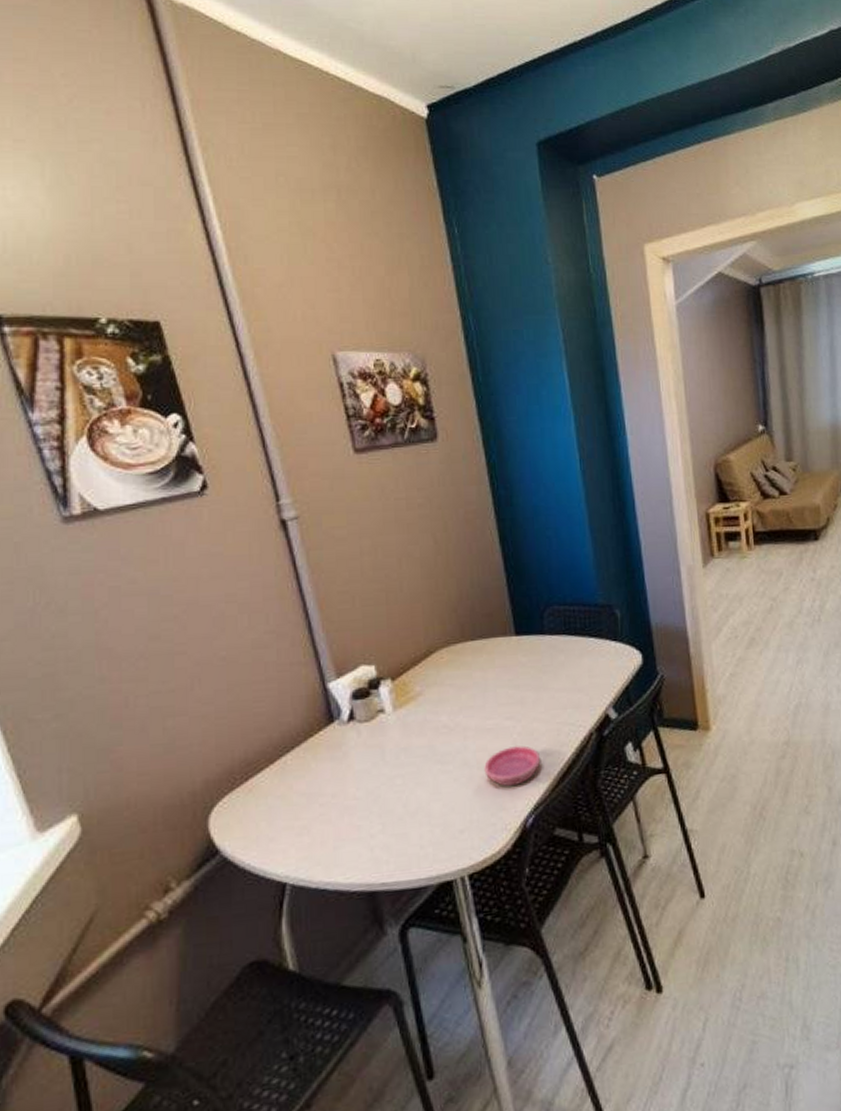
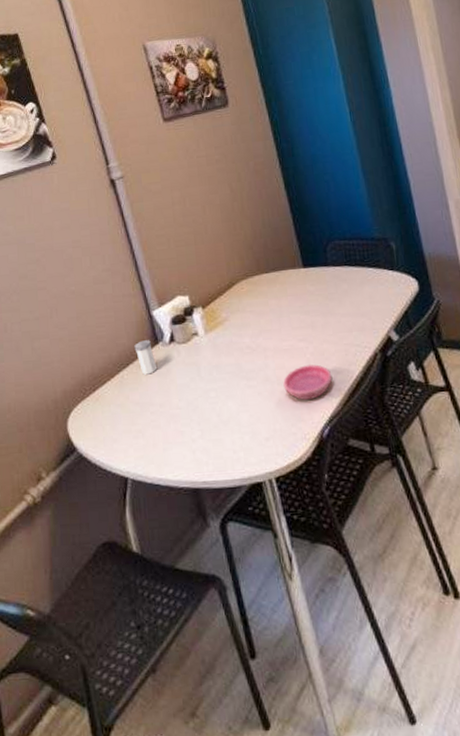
salt shaker: none [302,718,331,760] -> present [134,340,158,375]

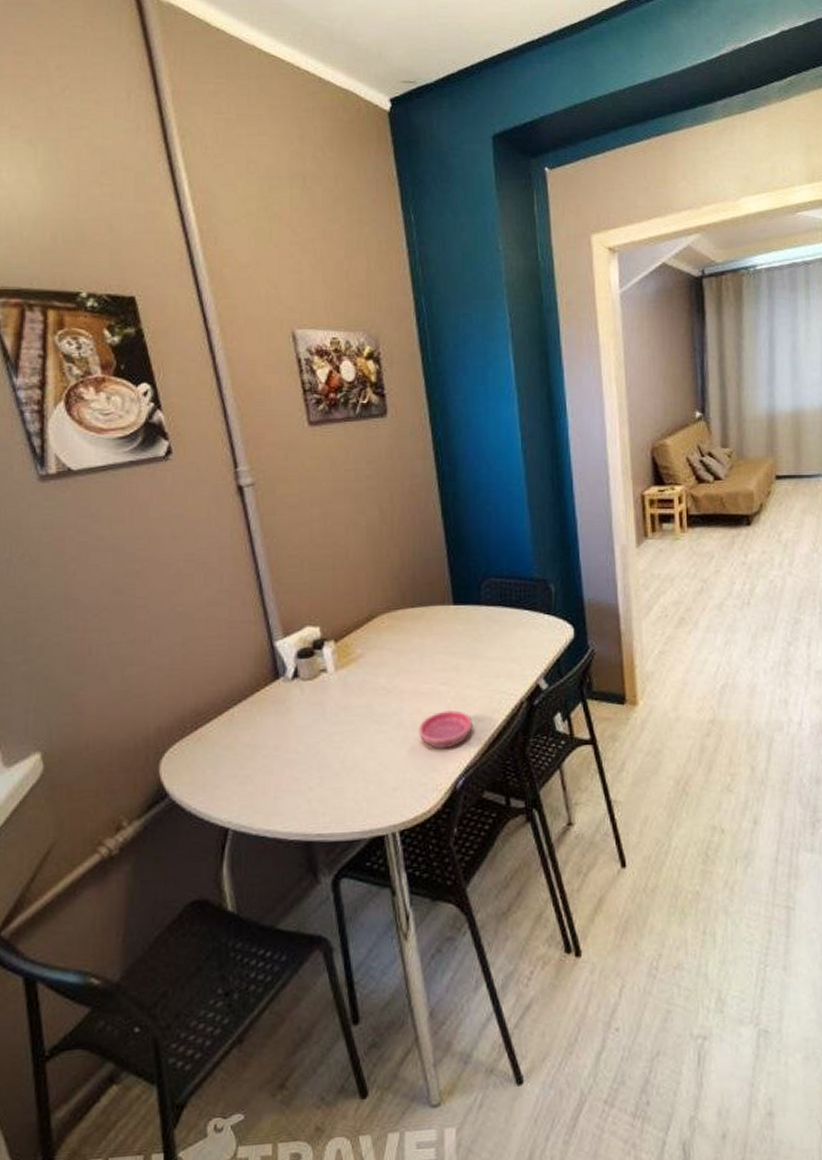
salt shaker: present [134,340,158,375] -> none [250,674,276,713]

